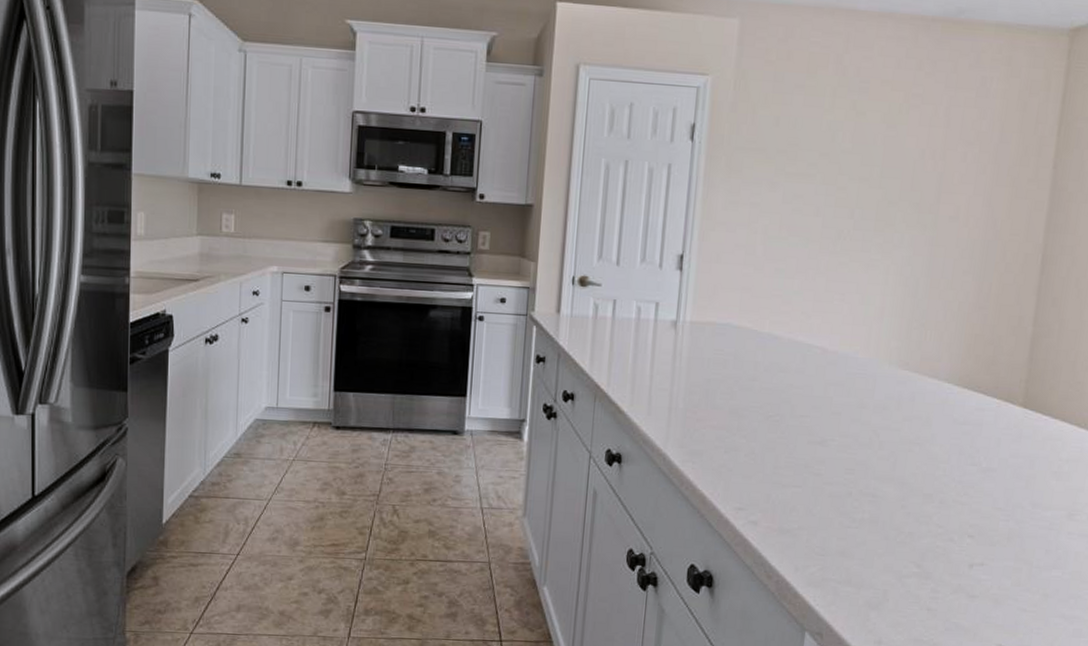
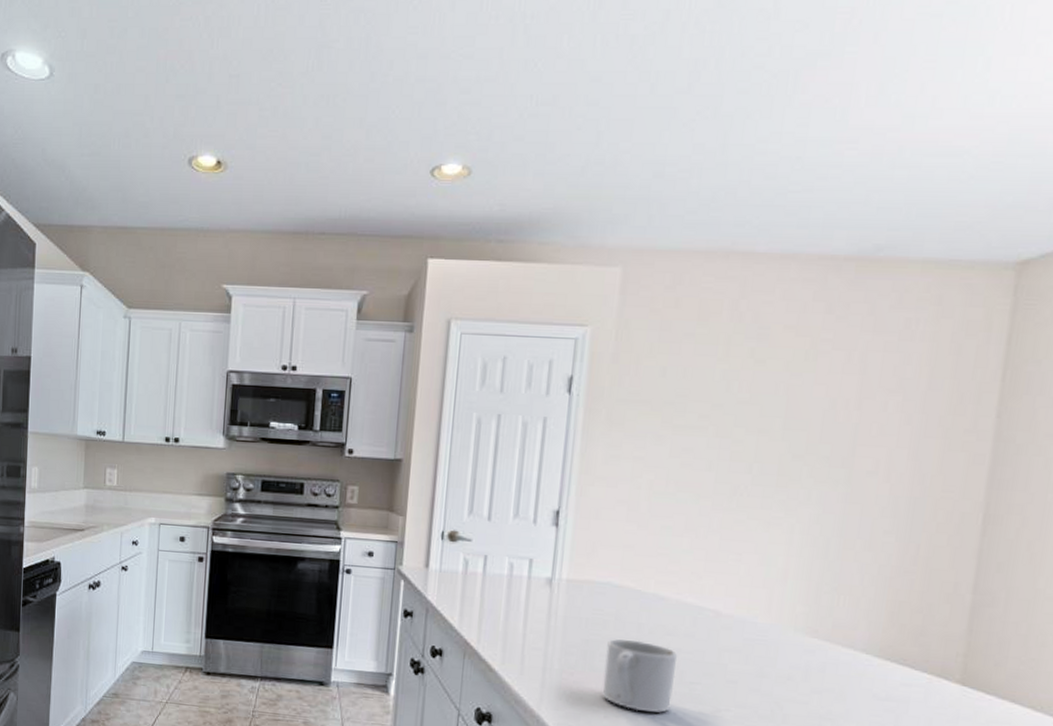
mug: none [722,377,790,445] -> present [602,639,678,713]

